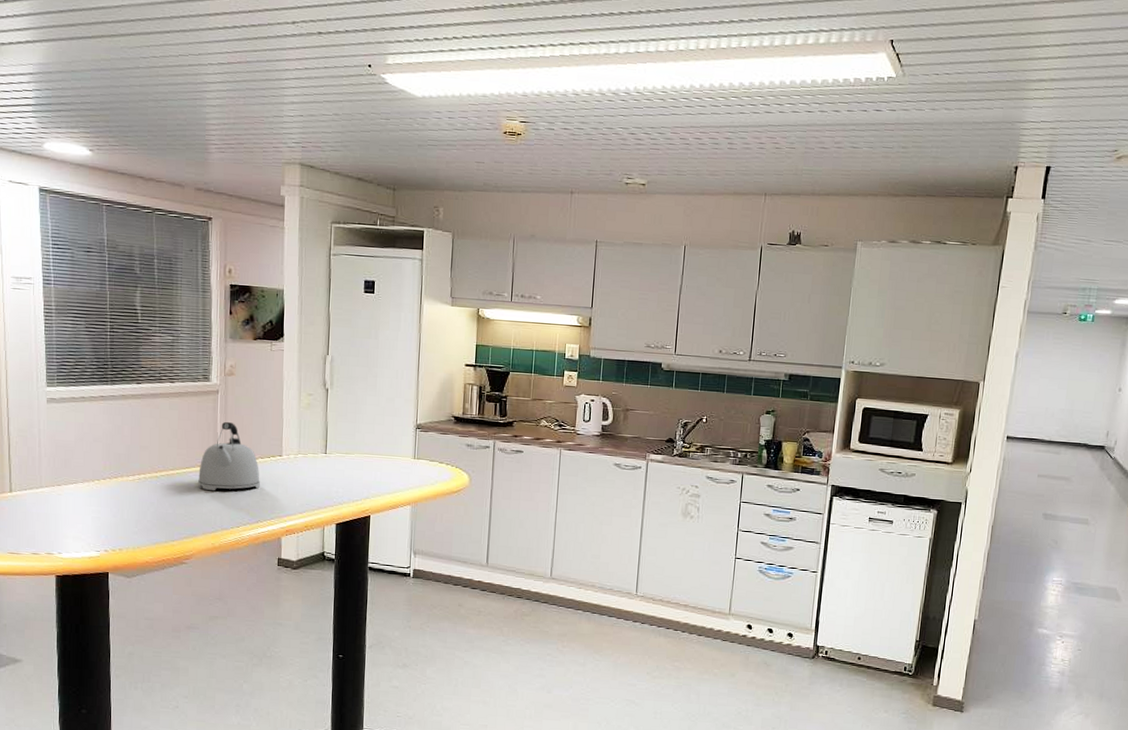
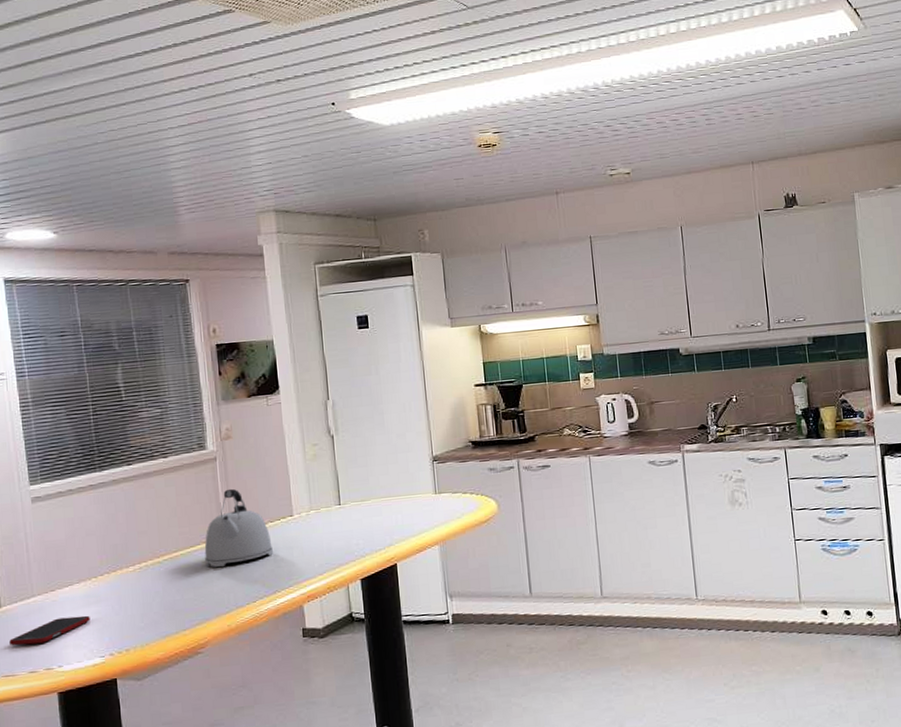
cell phone: none [17,510,90,530] -> present [9,615,90,646]

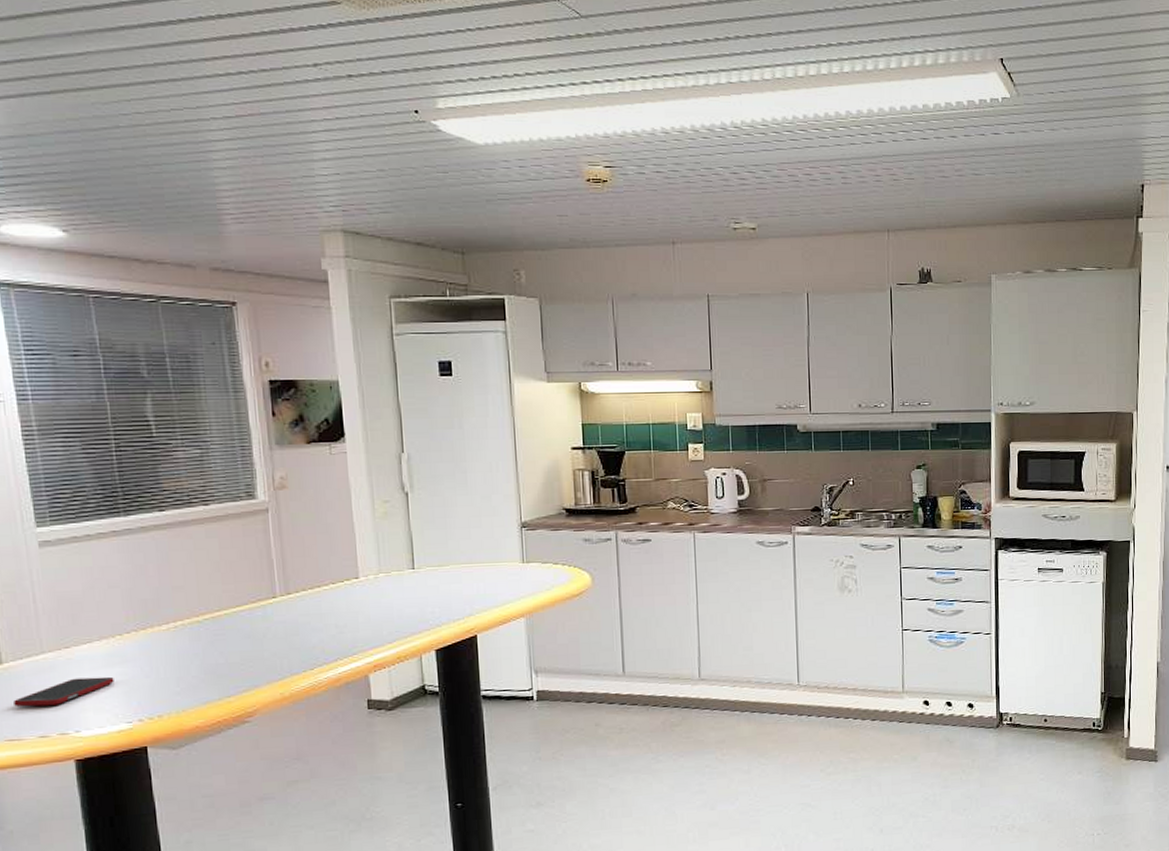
kettle: present [204,488,273,568] -> none [253,544,335,631]

